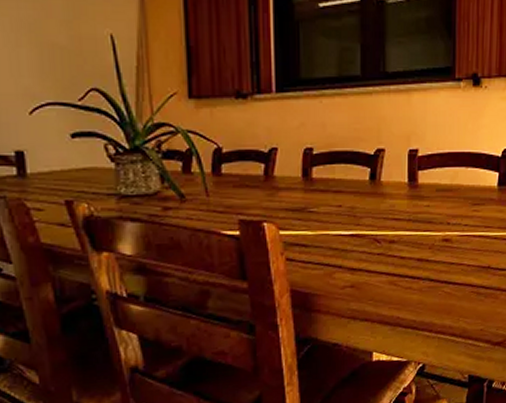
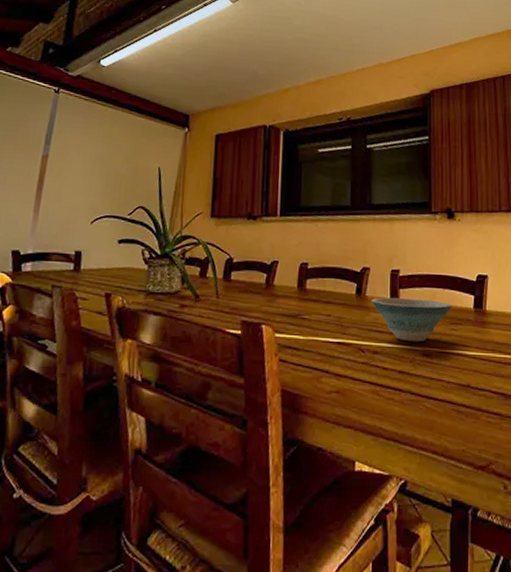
bowl: none [387,180,475,228] -> present [371,297,452,342]

